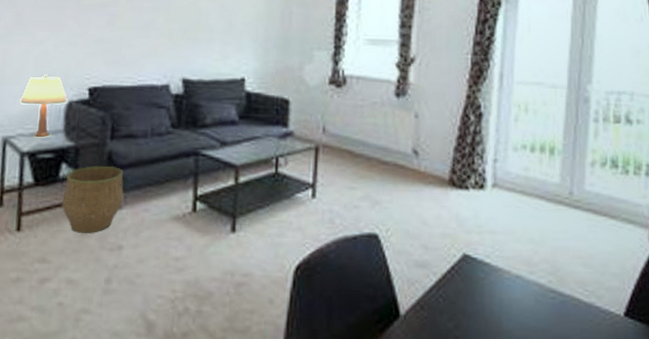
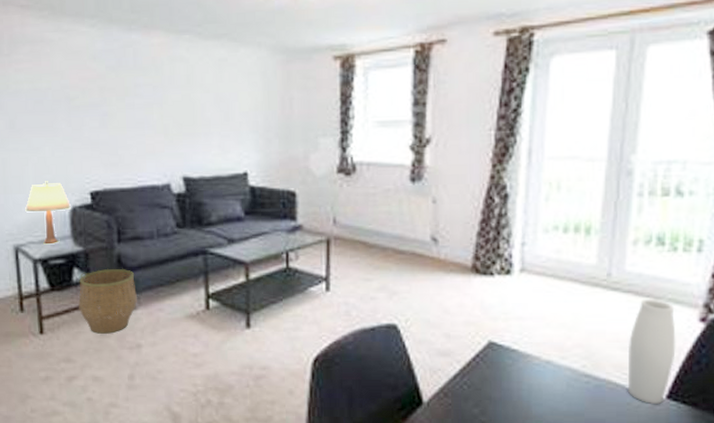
vase: none [588,217,631,321] -> present [627,299,676,404]

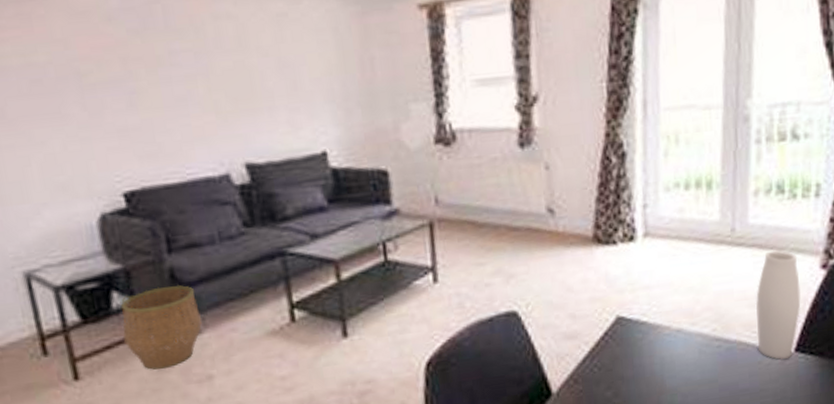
table lamp: present [25,182,71,243] -> none [34,185,98,265]

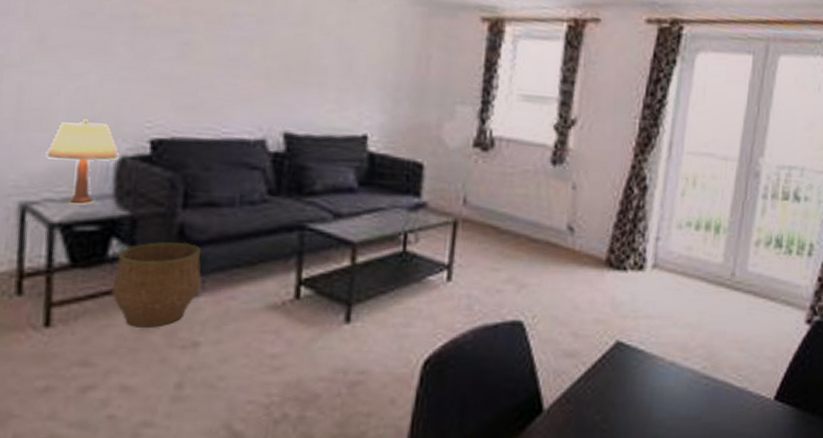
table lamp: none [34,185,98,265] -> present [46,121,119,204]
vase: present [755,250,801,360] -> none [742,299,787,405]

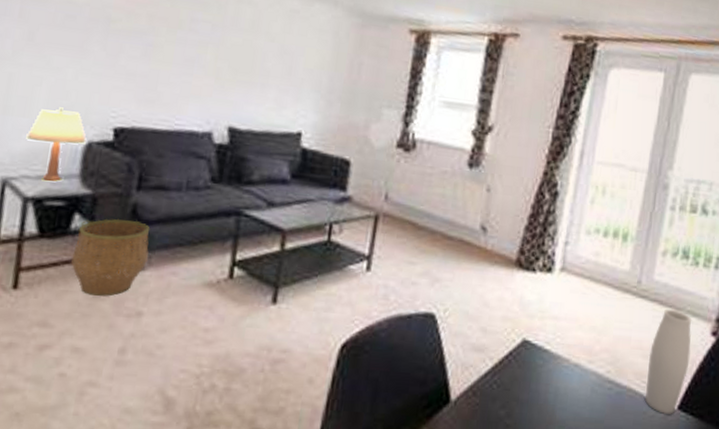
vase: none [742,299,787,405] -> present [645,309,692,414]

